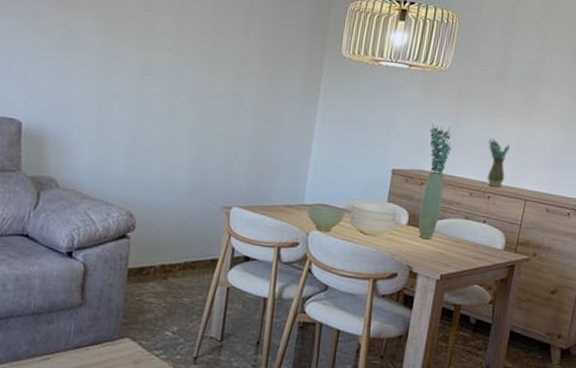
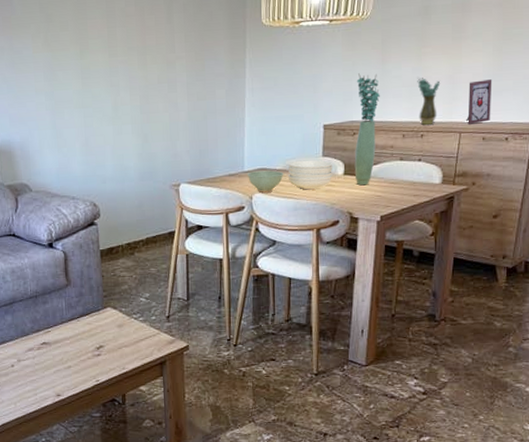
picture frame: none [531,151,559,194] -> present [465,79,493,125]

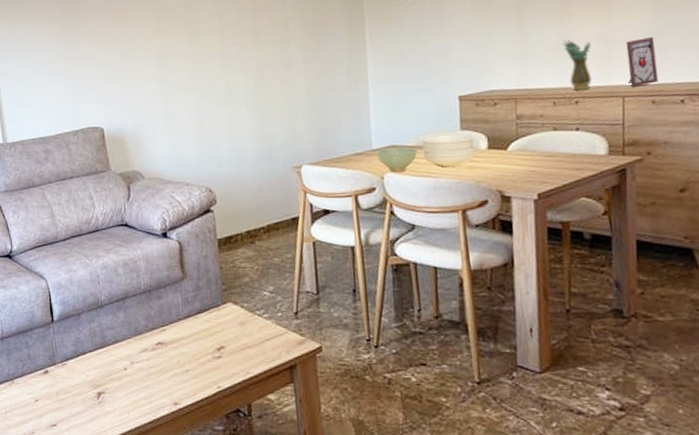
vase: present [354,73,380,186] -> none [491,39,524,161]

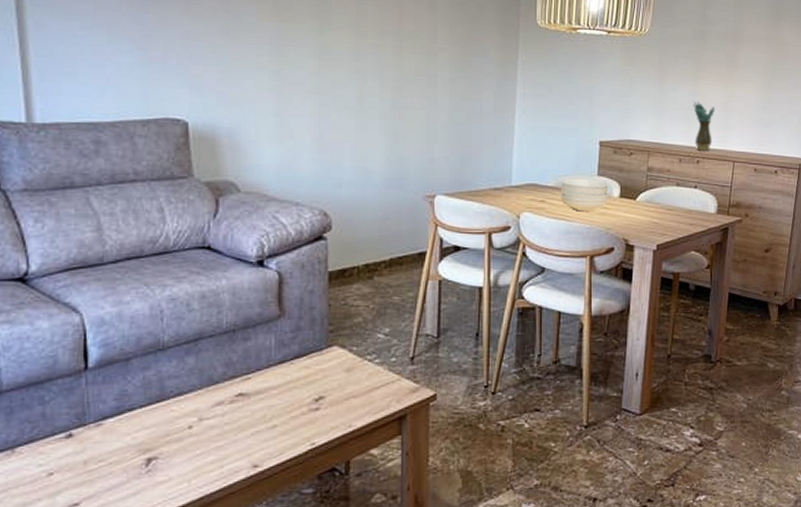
bowl: present [375,147,418,172] -> none [514,187,556,211]
picture frame: present [625,37,658,87] -> none [738,111,763,154]

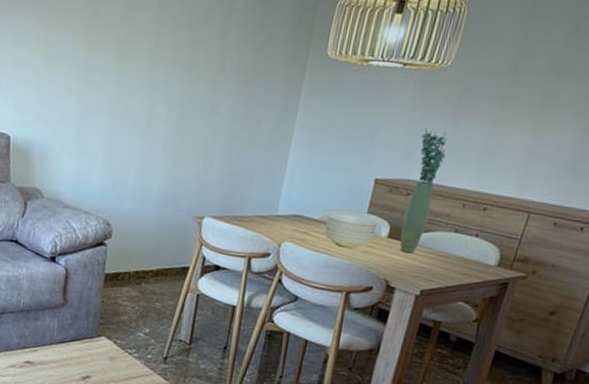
vase: none [630,90,657,210] -> present [399,128,446,254]
vase: present [693,102,716,151] -> none [484,144,518,198]

